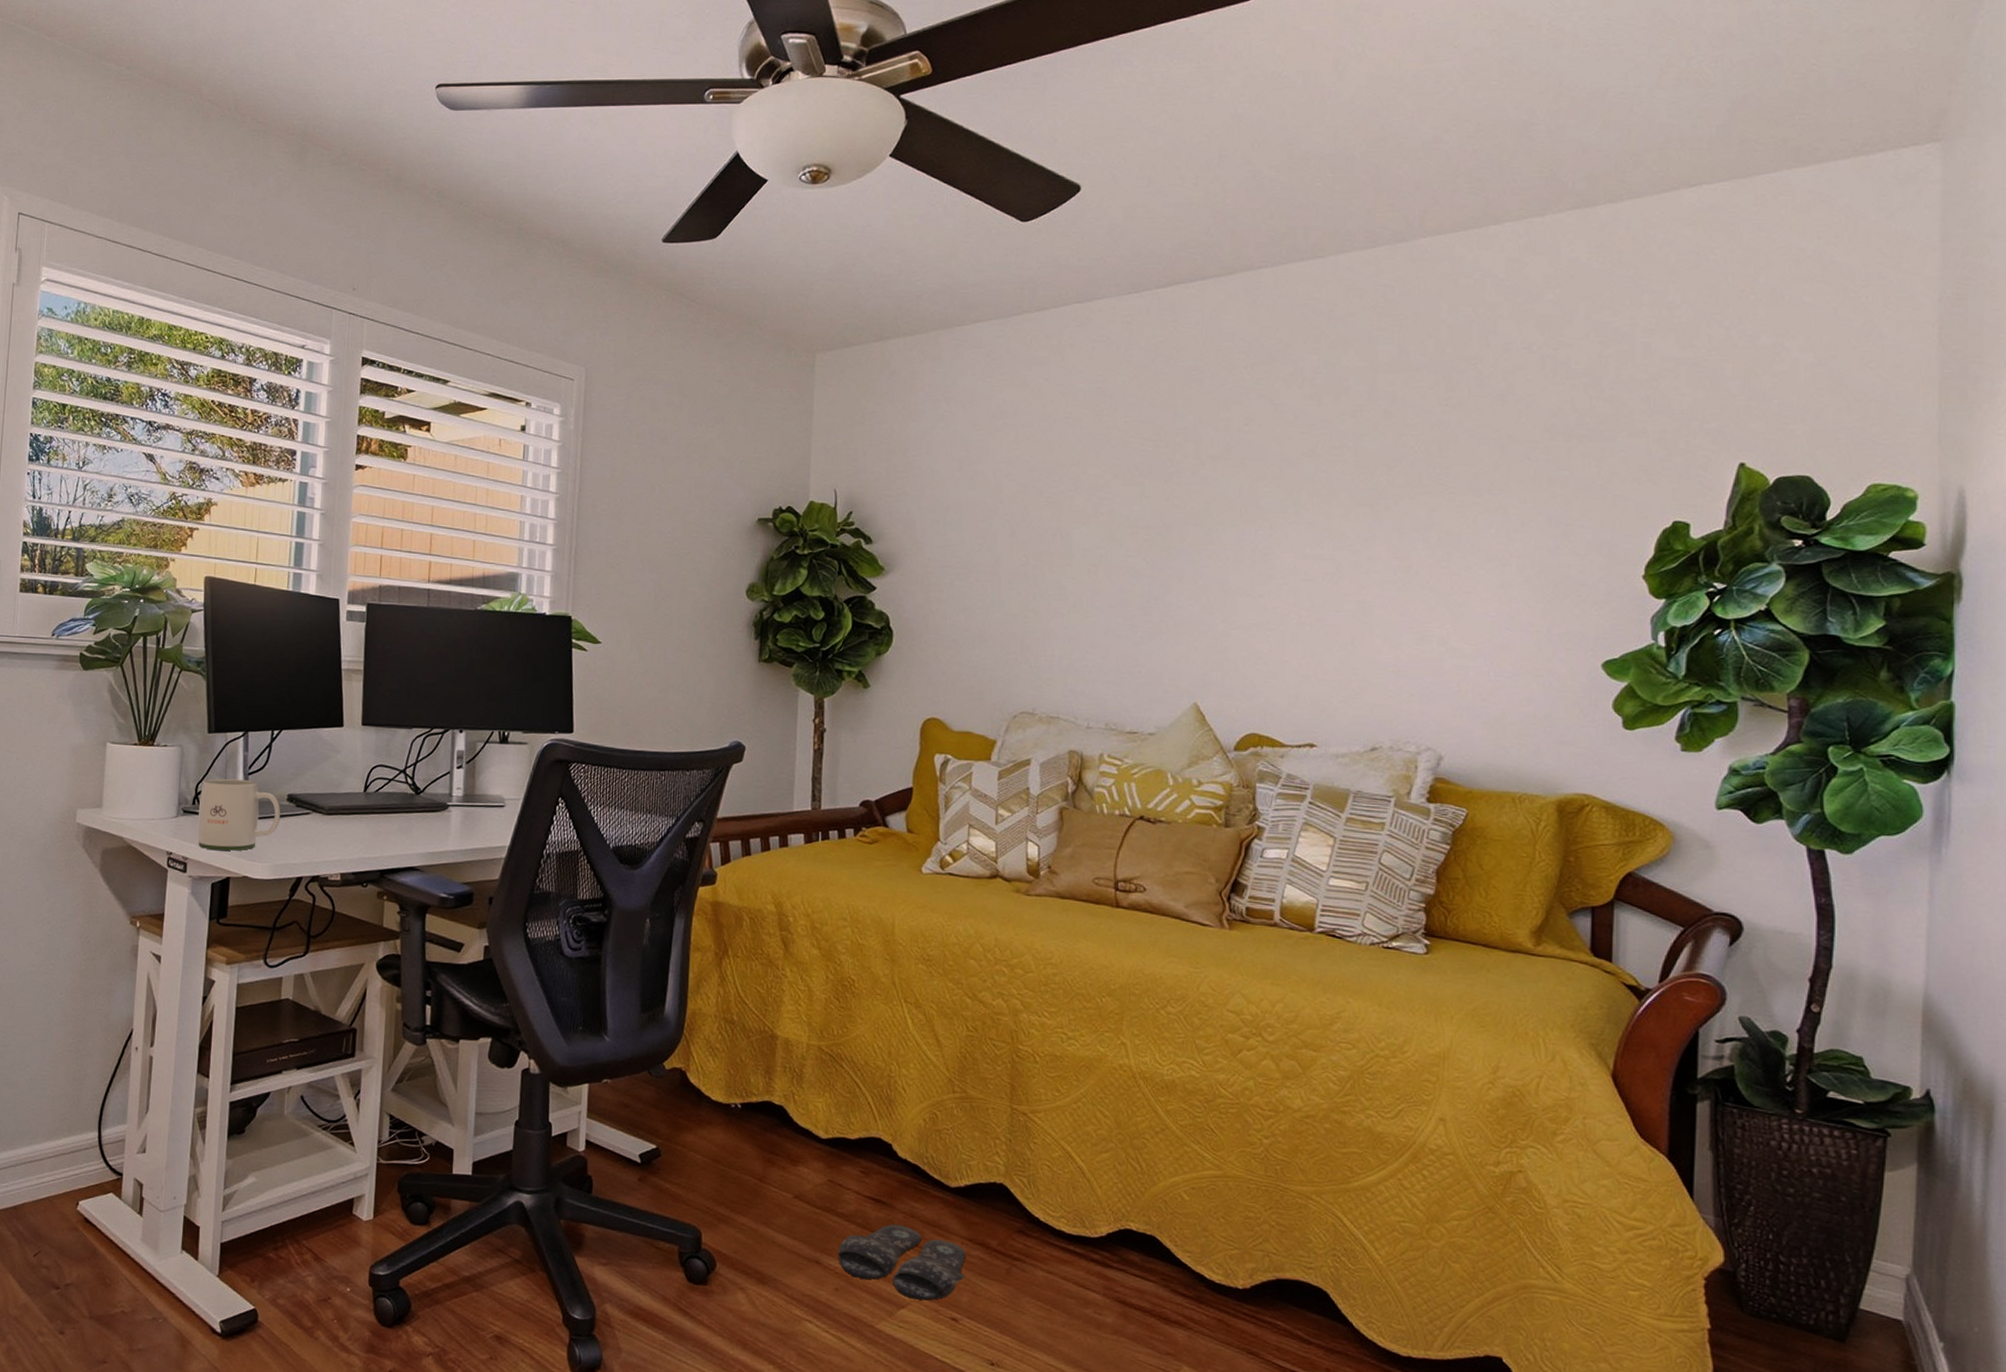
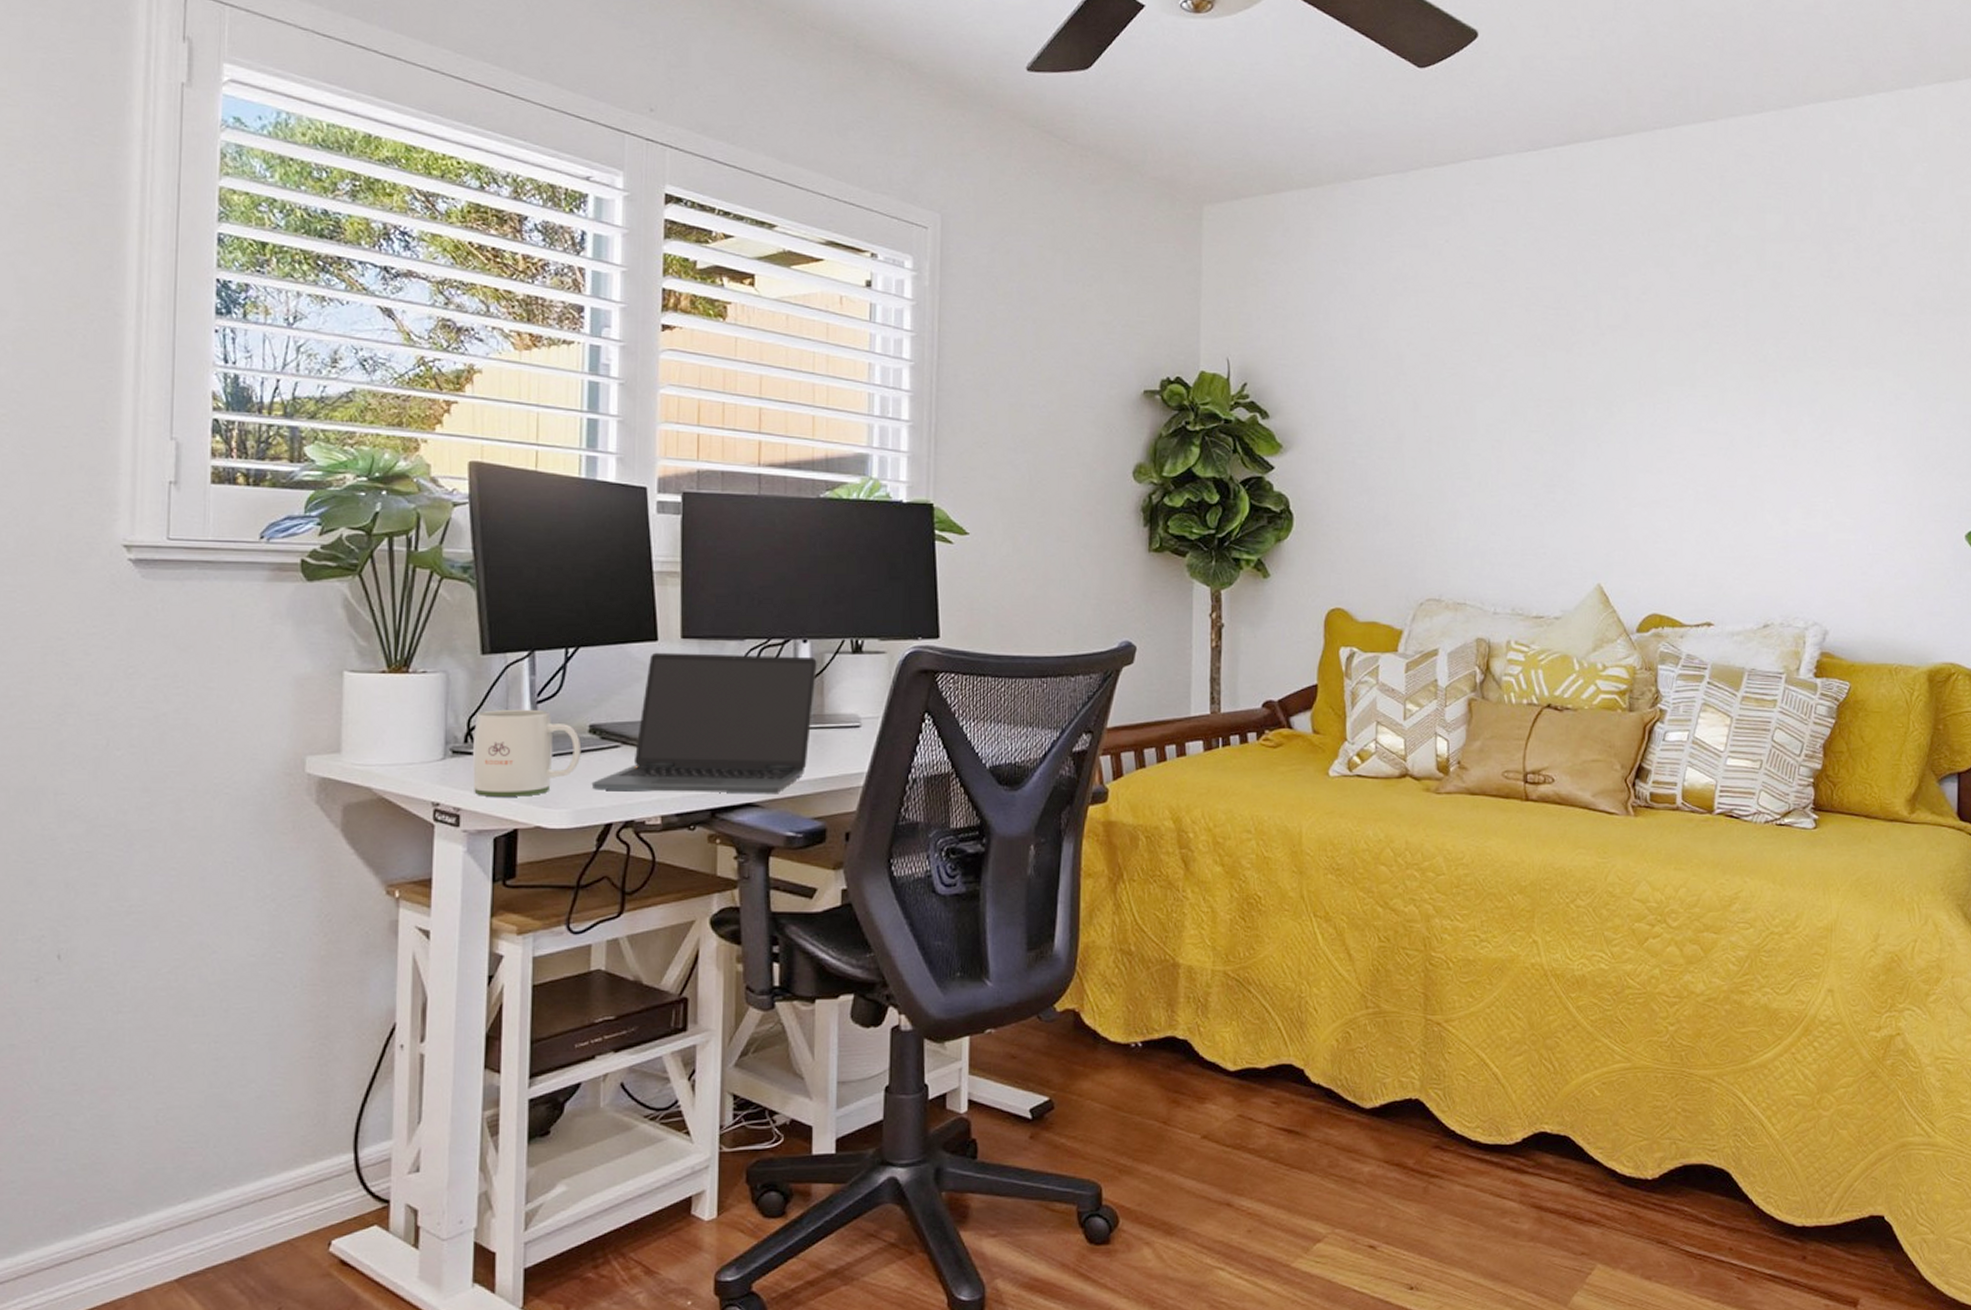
laptop: none [287,736,470,860] -> present [591,652,817,793]
slippers: present [838,1224,966,1300] -> none [1250,1155,1383,1231]

